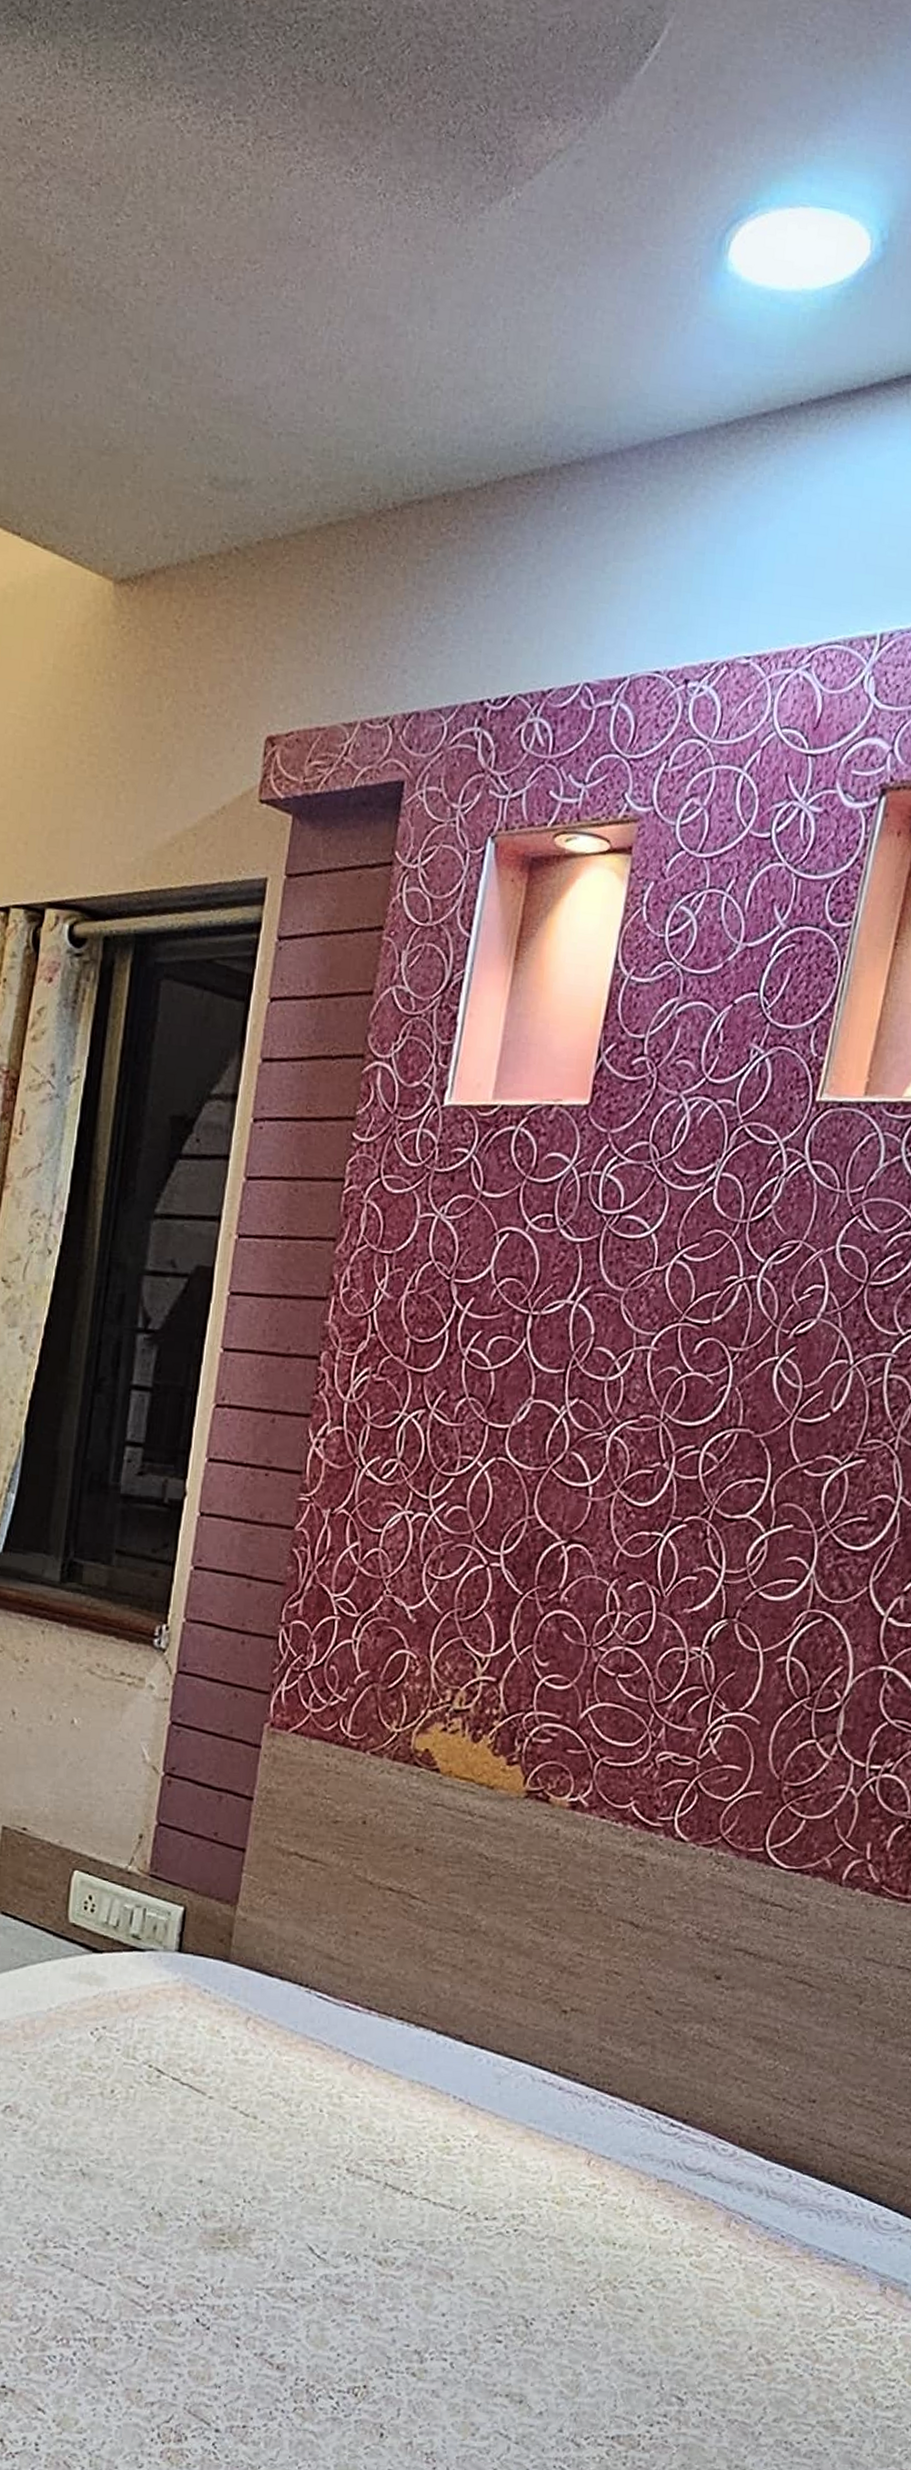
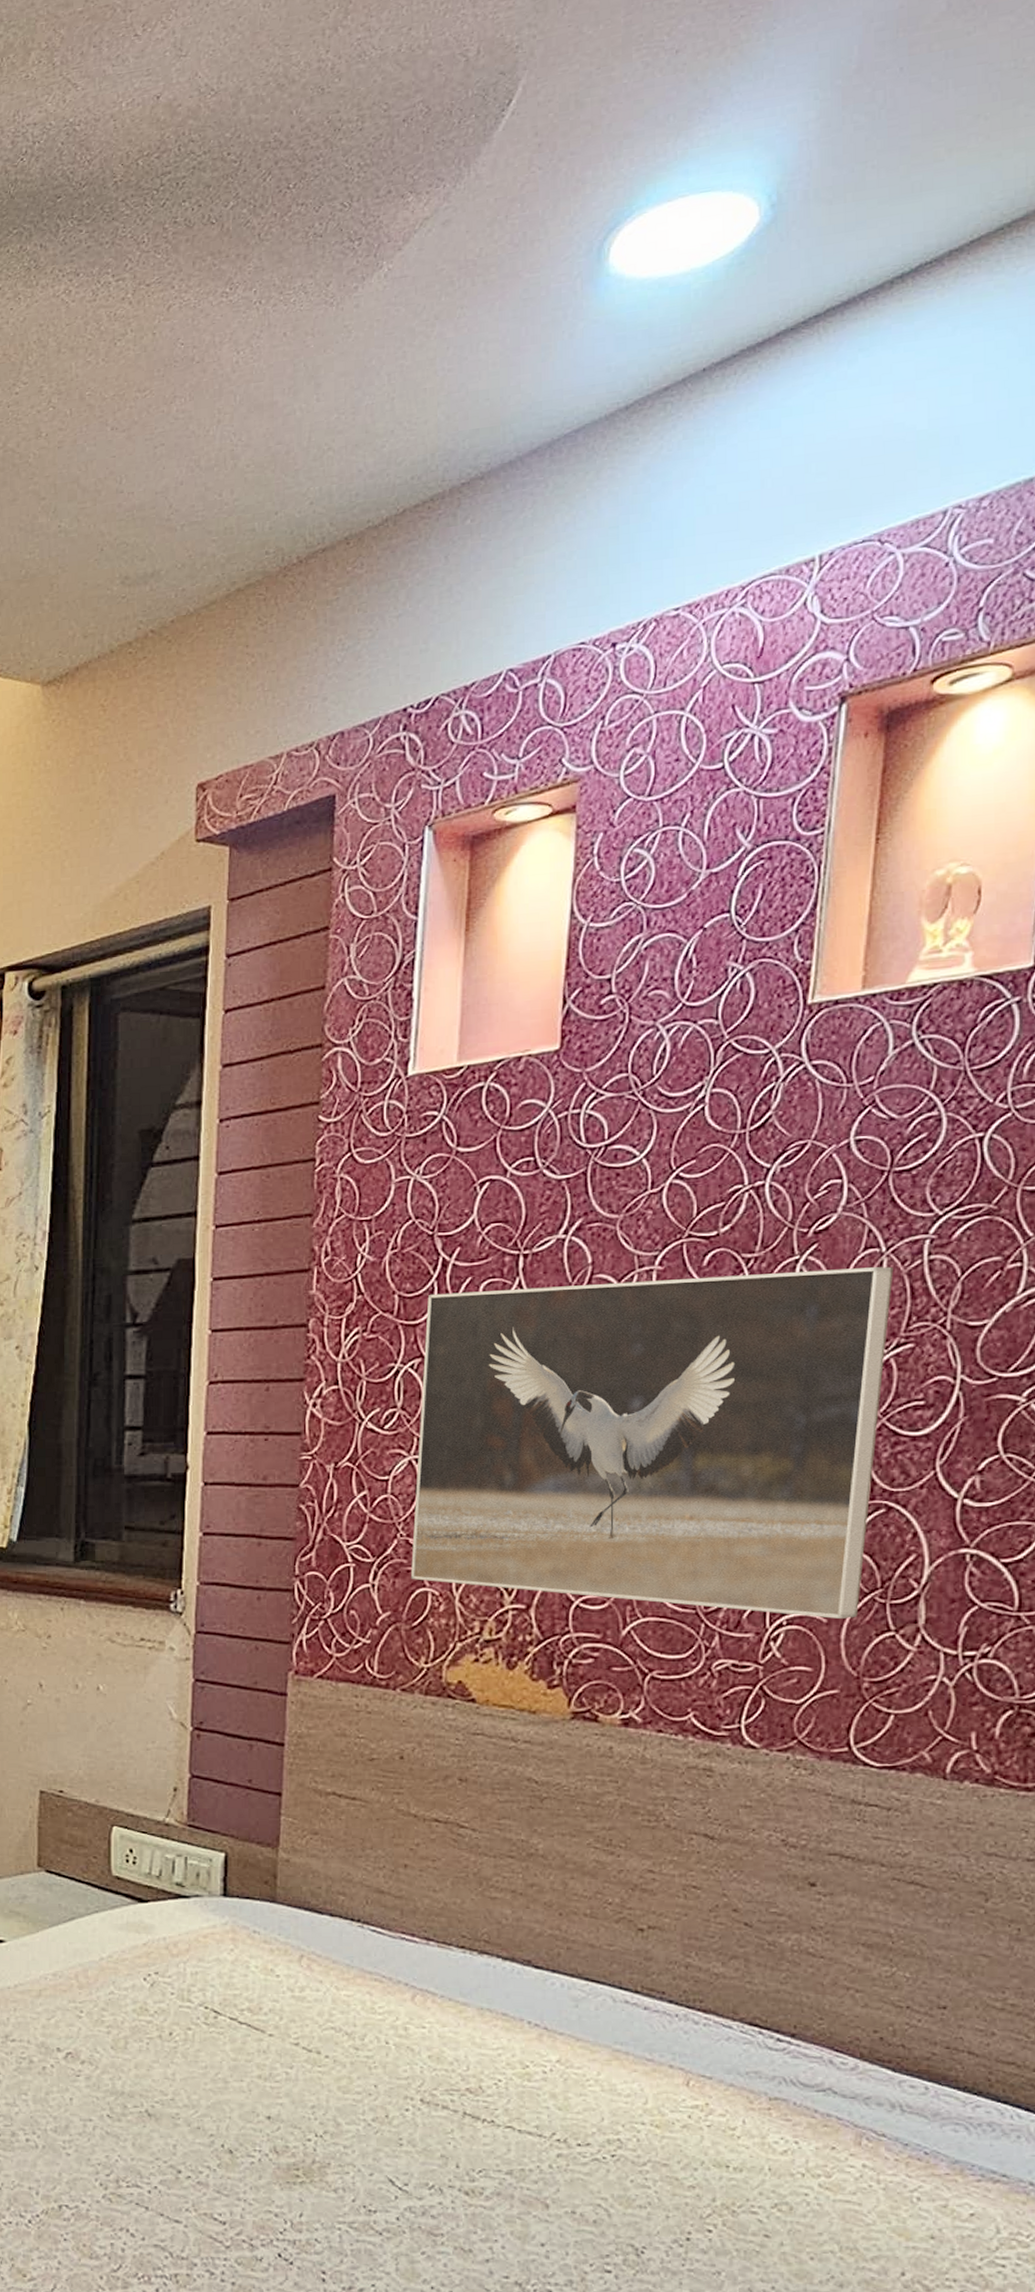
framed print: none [391,1342,857,1723] -> present [410,1266,893,1619]

